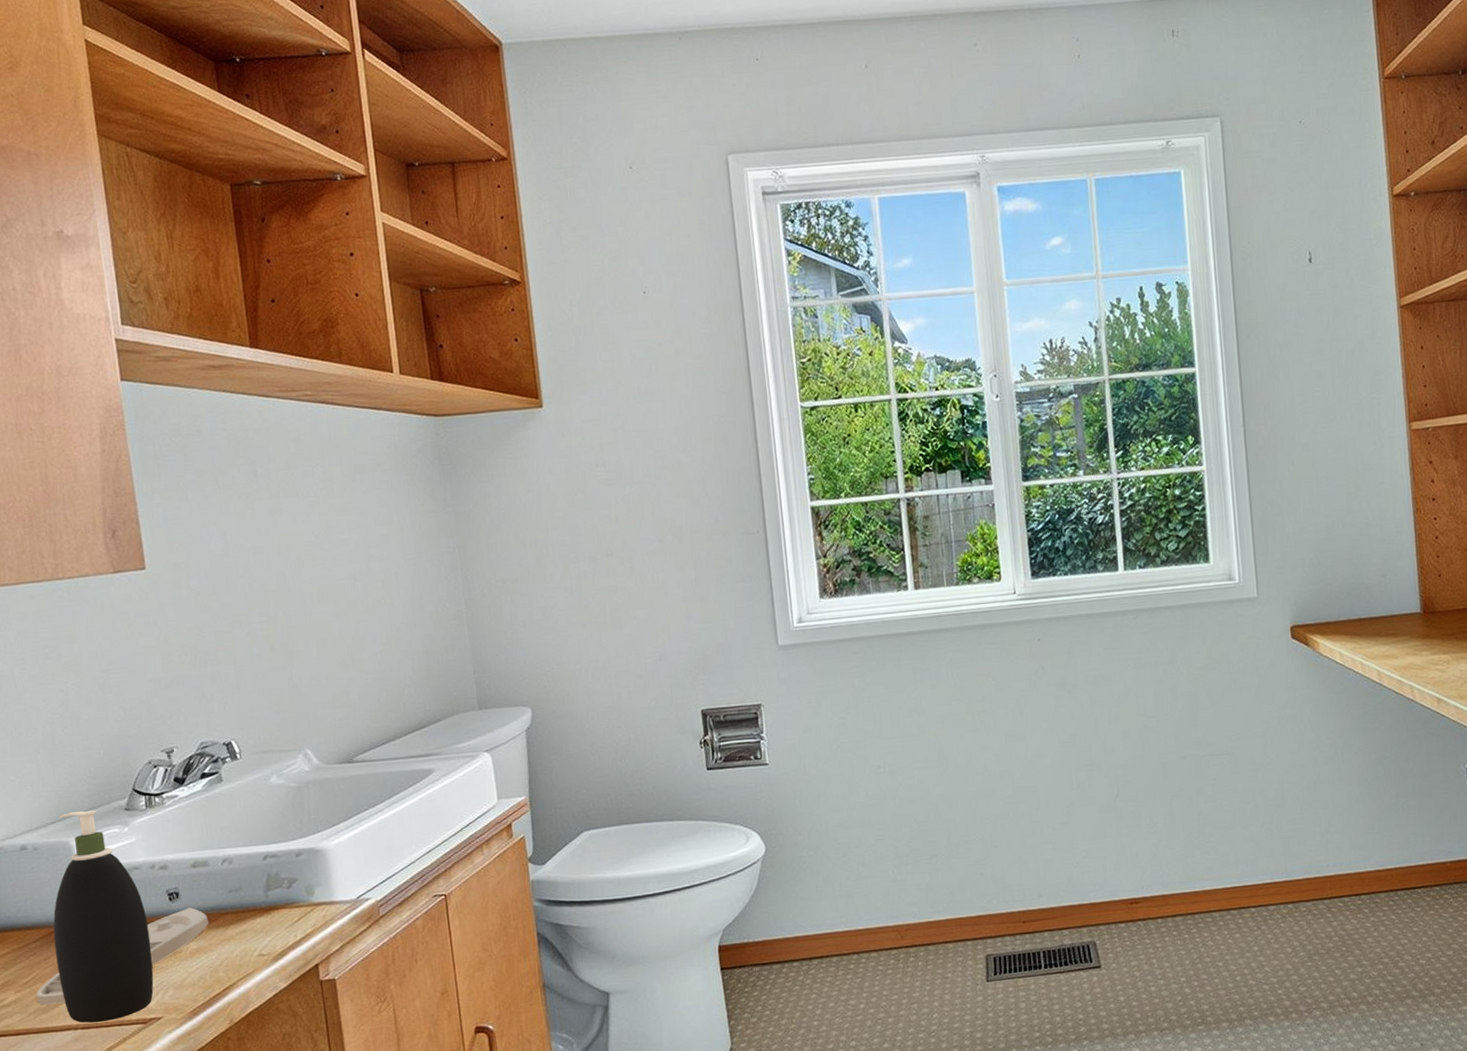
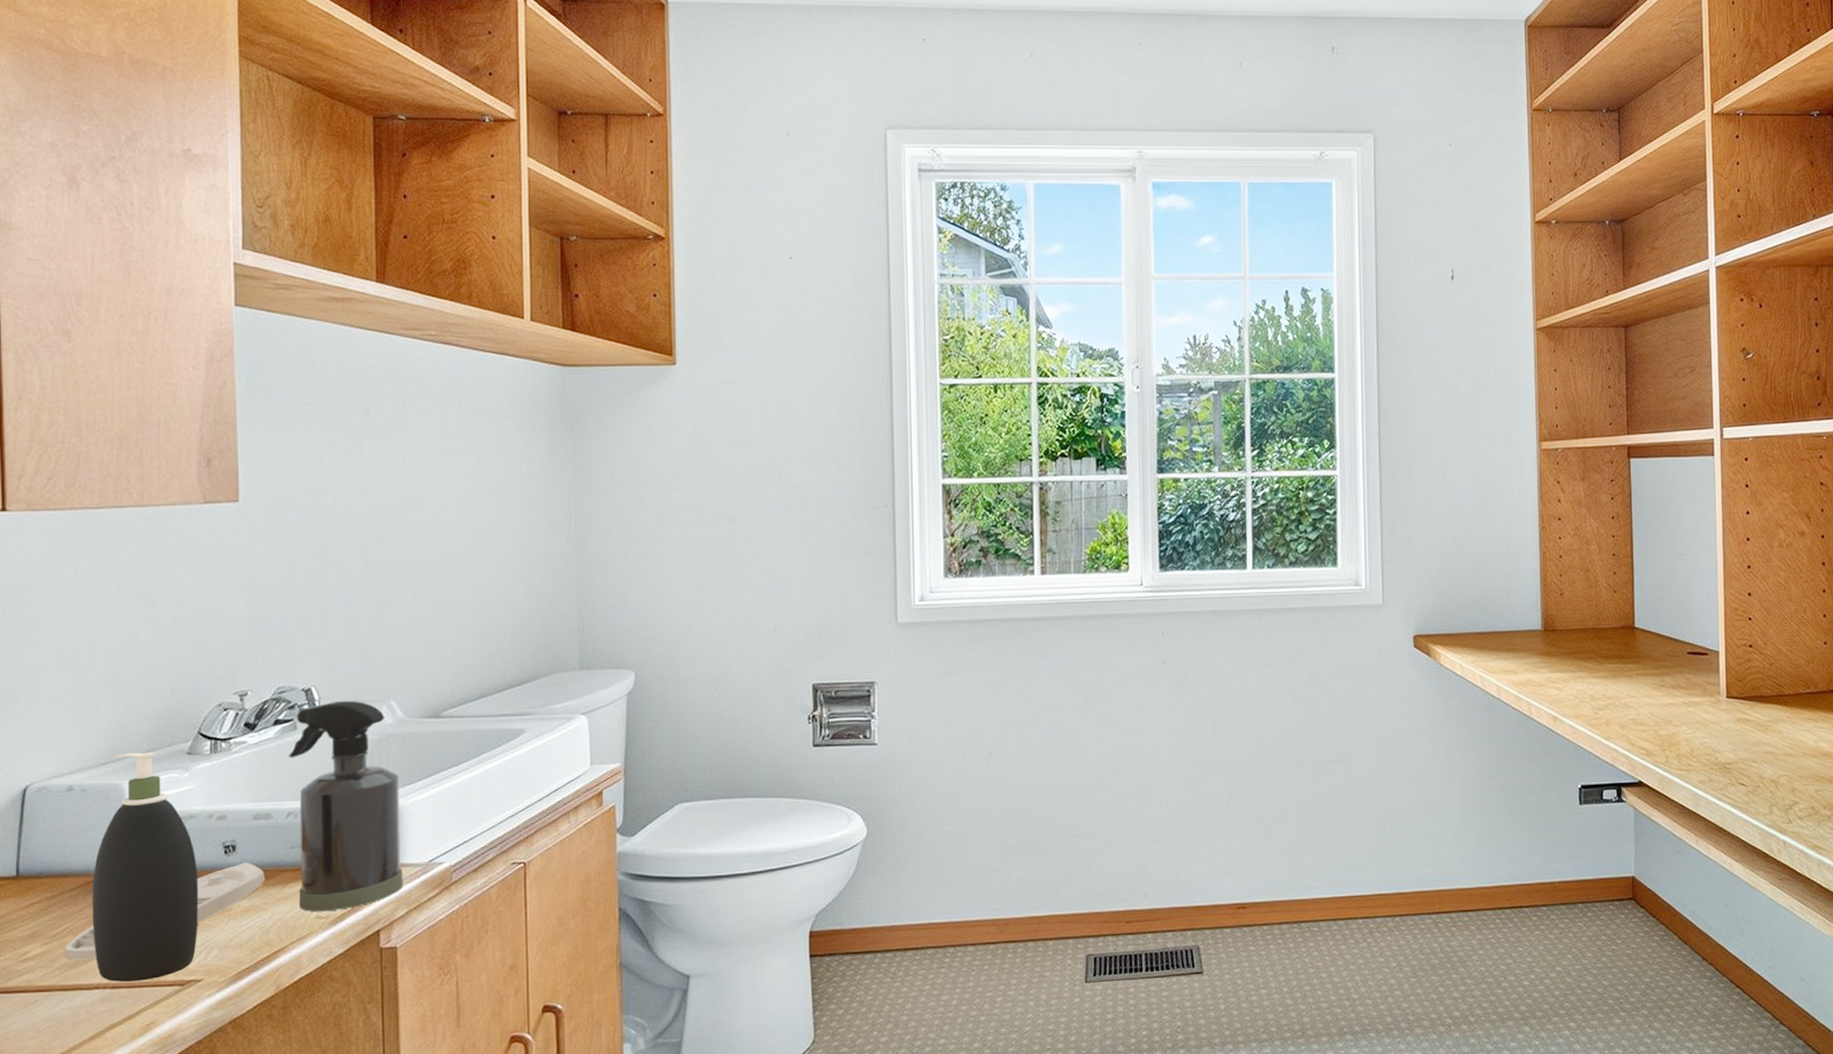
spray bottle: none [217,751,336,950] -> present [289,700,404,912]

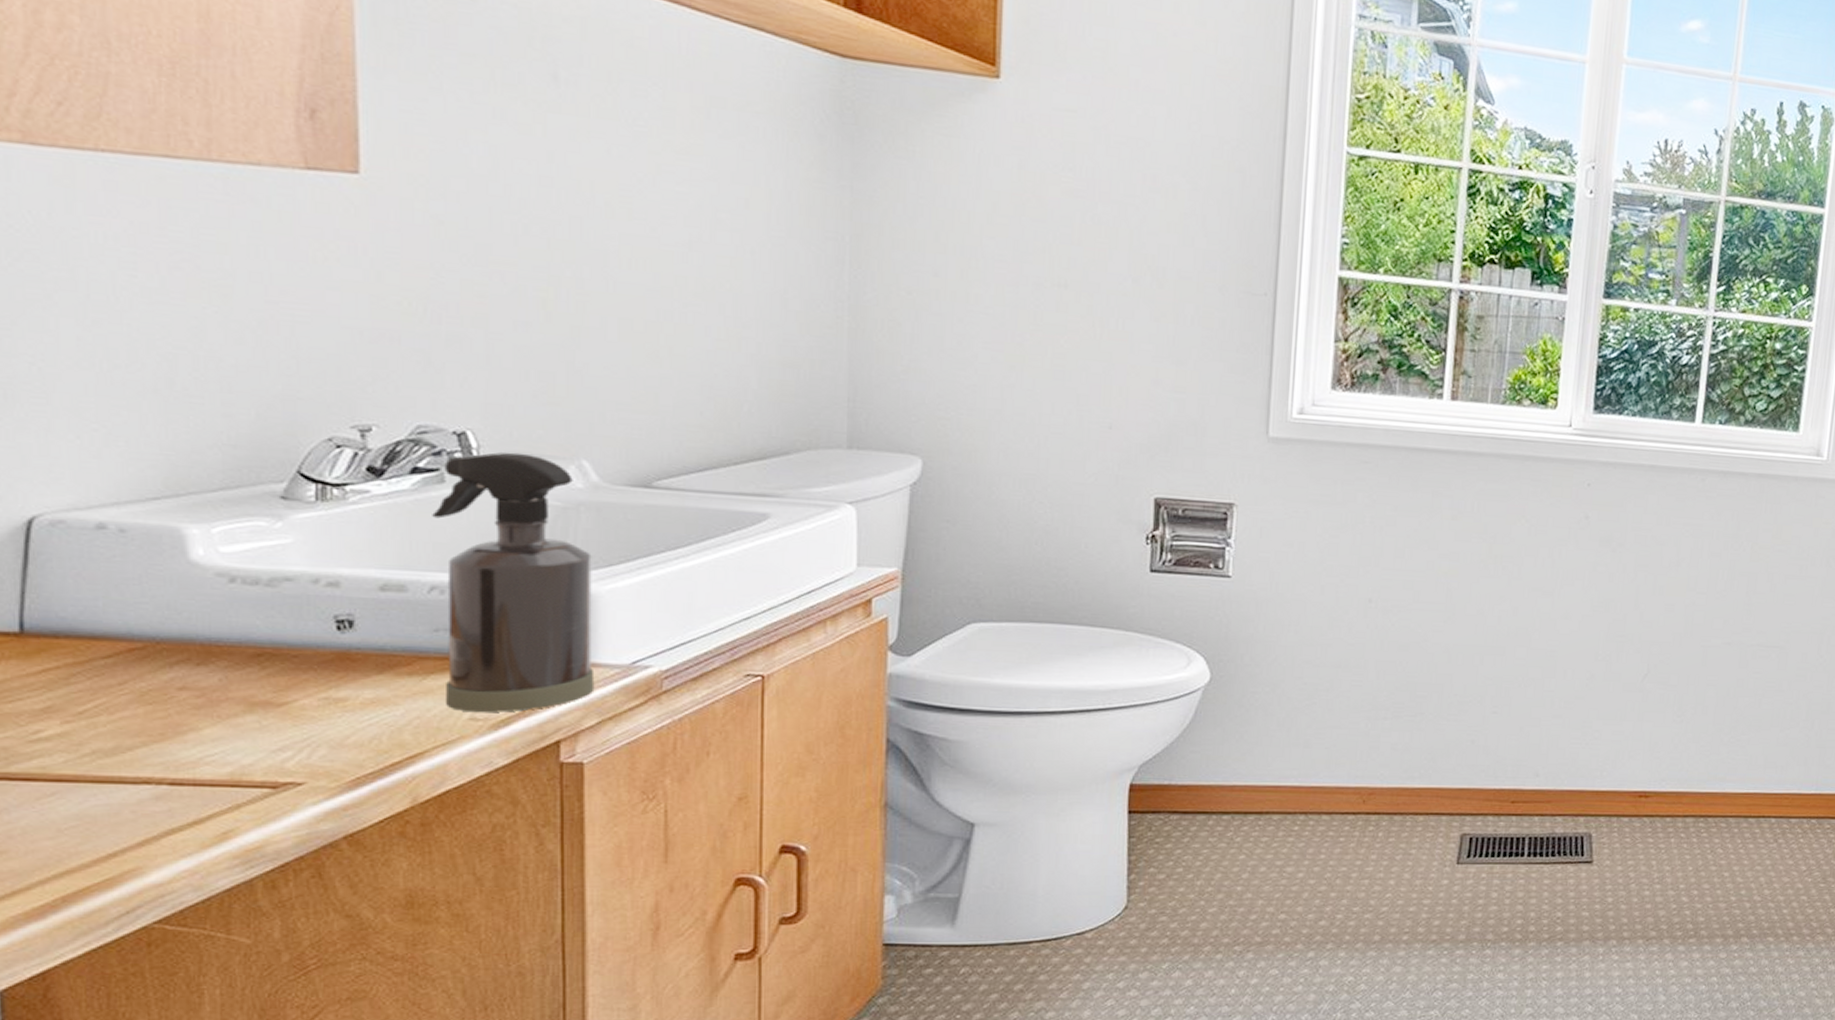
soap dish: present [65,862,266,960] -> none [97,643,398,747]
soap dispenser: present [92,752,199,982] -> none [137,487,299,779]

